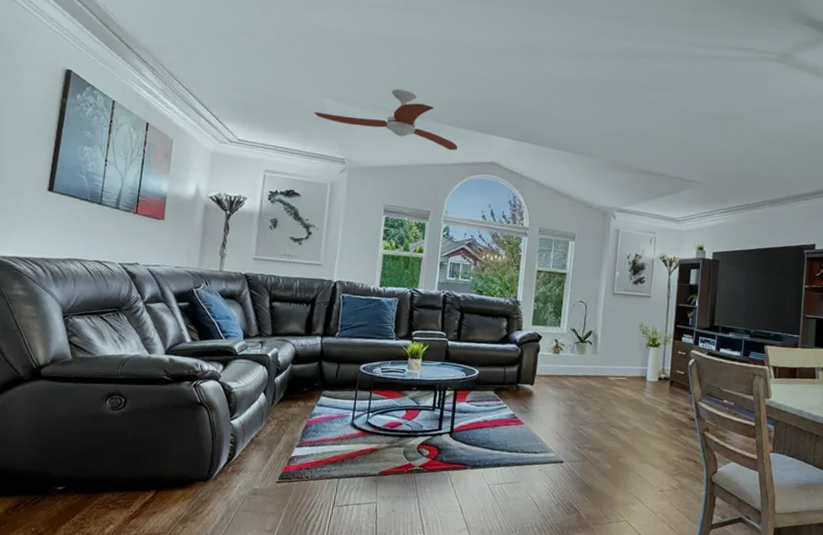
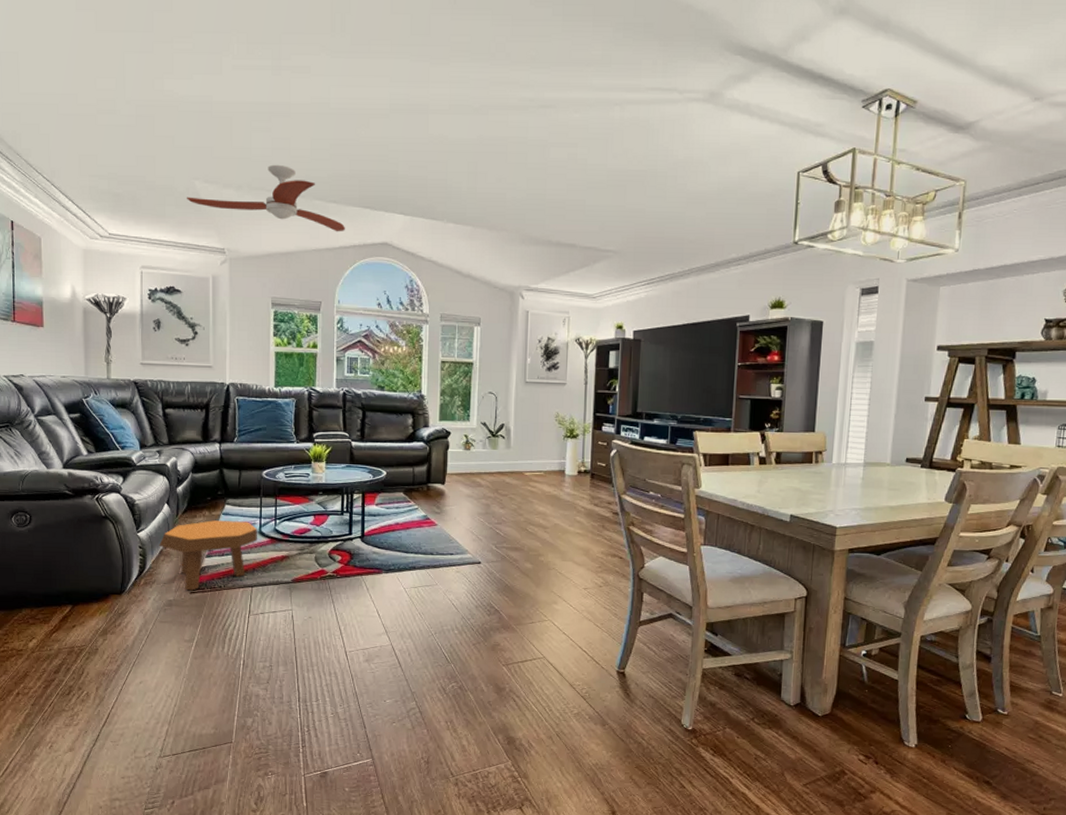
footstool: none [251,411,350,480] -> present [159,520,257,591]

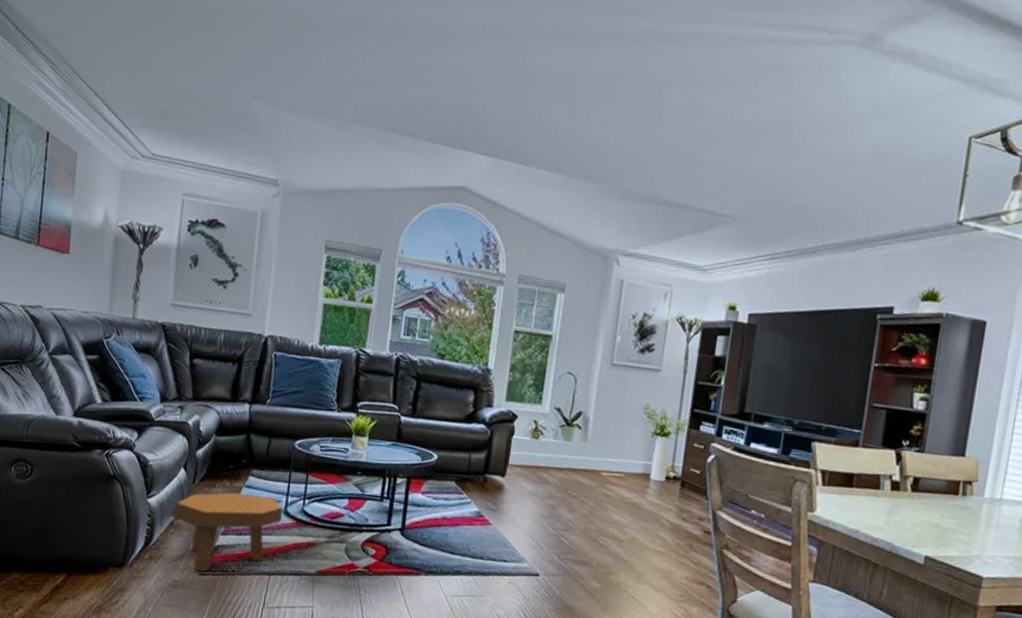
ceiling fan: present [187,164,345,232] -> none [242,87,418,171]

